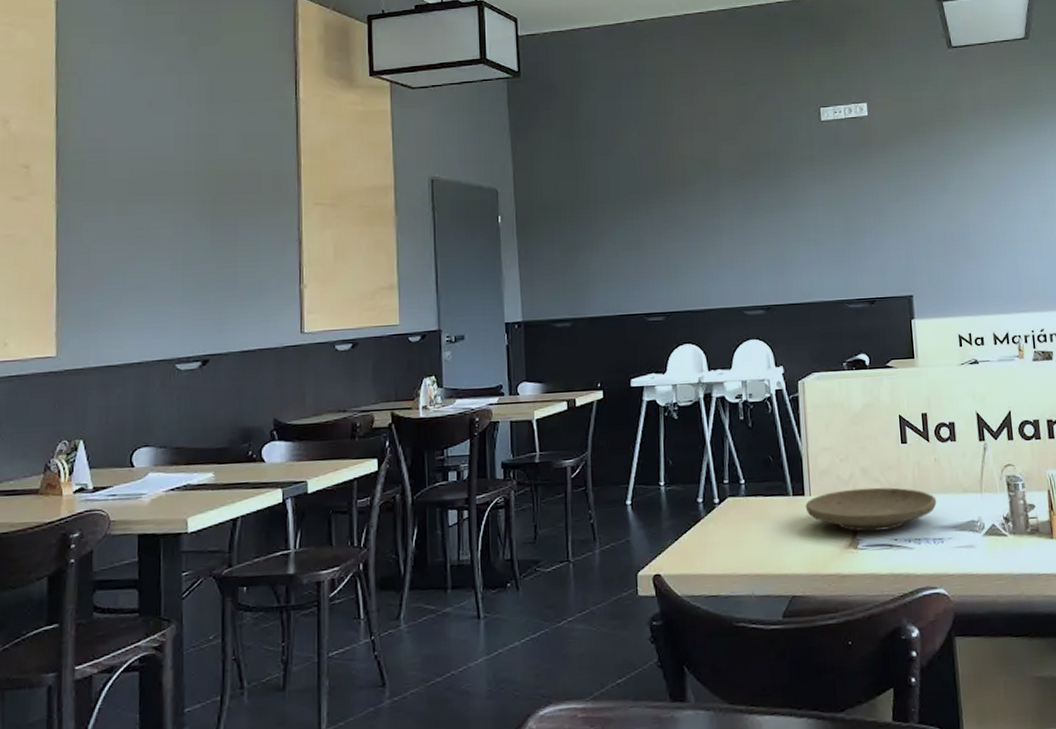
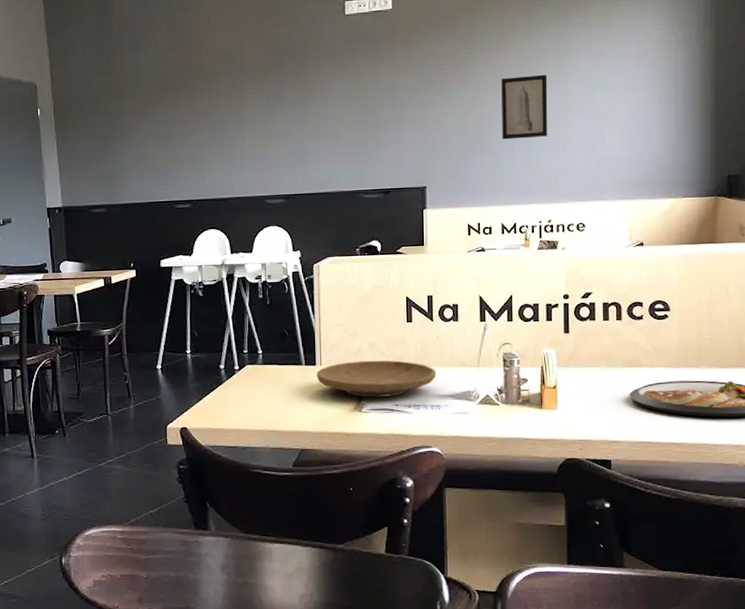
wall art: none [981,180,1032,246] -> present [501,74,548,140]

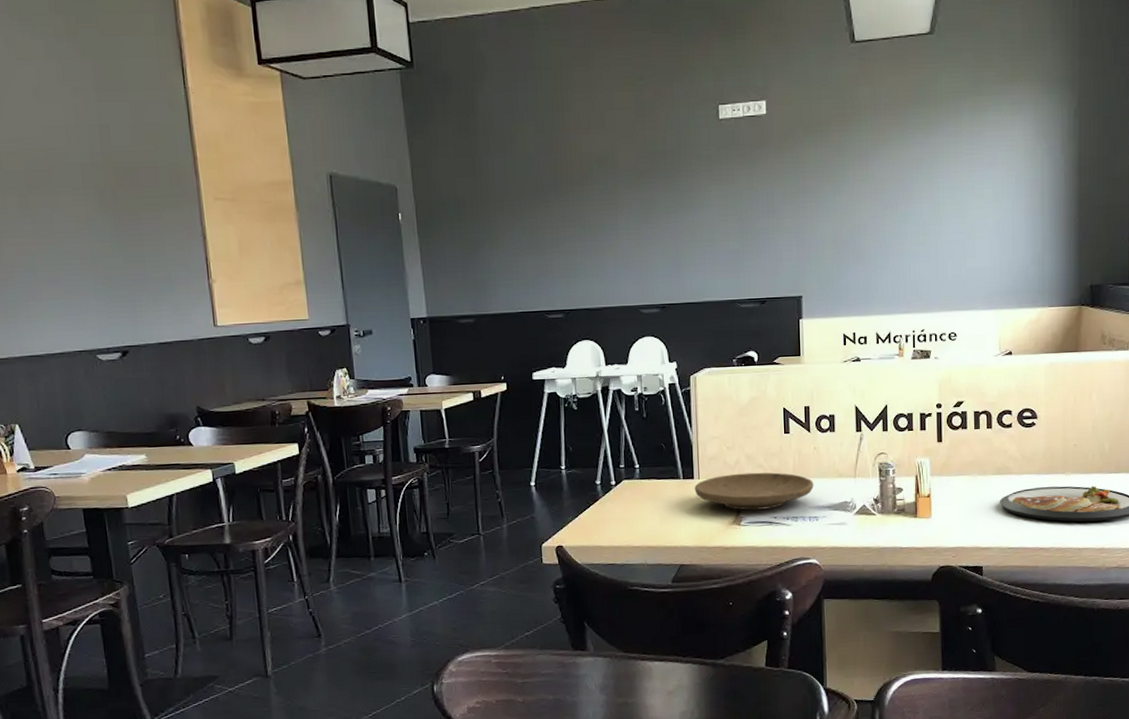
wall art: present [501,74,548,140] -> none [875,183,921,249]

